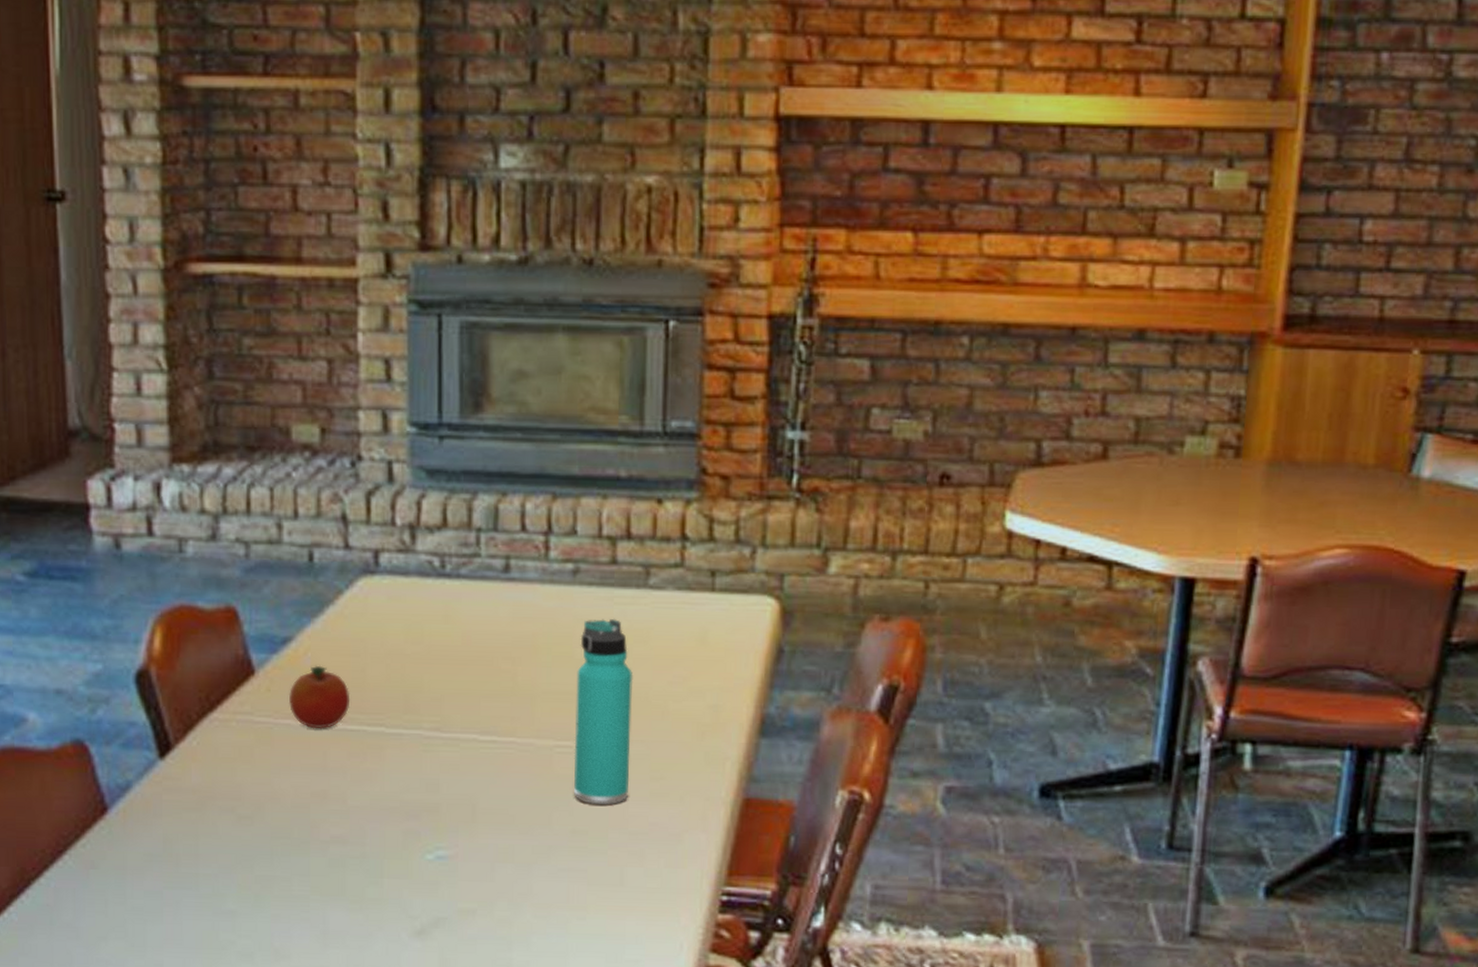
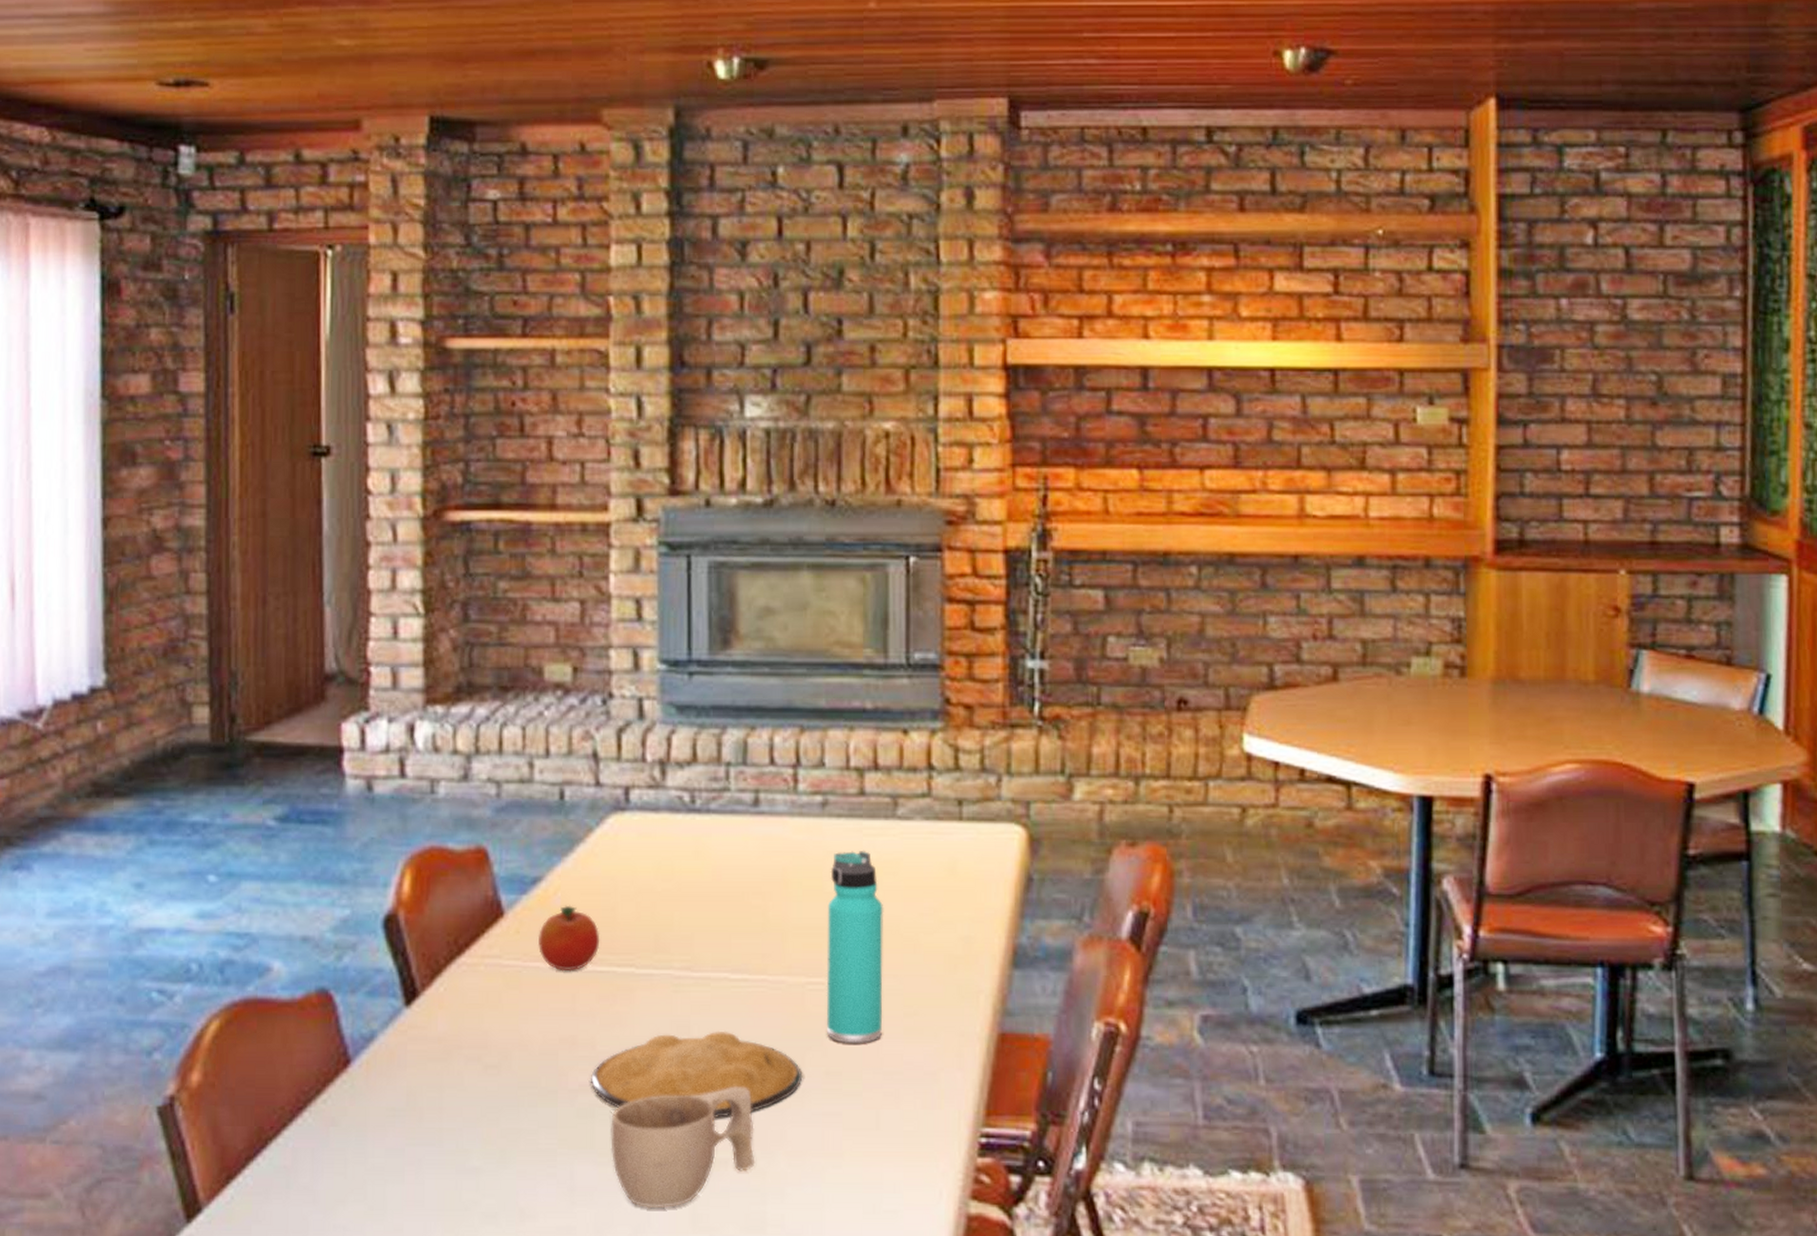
plate: none [342,789,550,873] -> present [591,1030,803,1120]
cup: none [362,842,502,953] -> present [610,1086,755,1209]

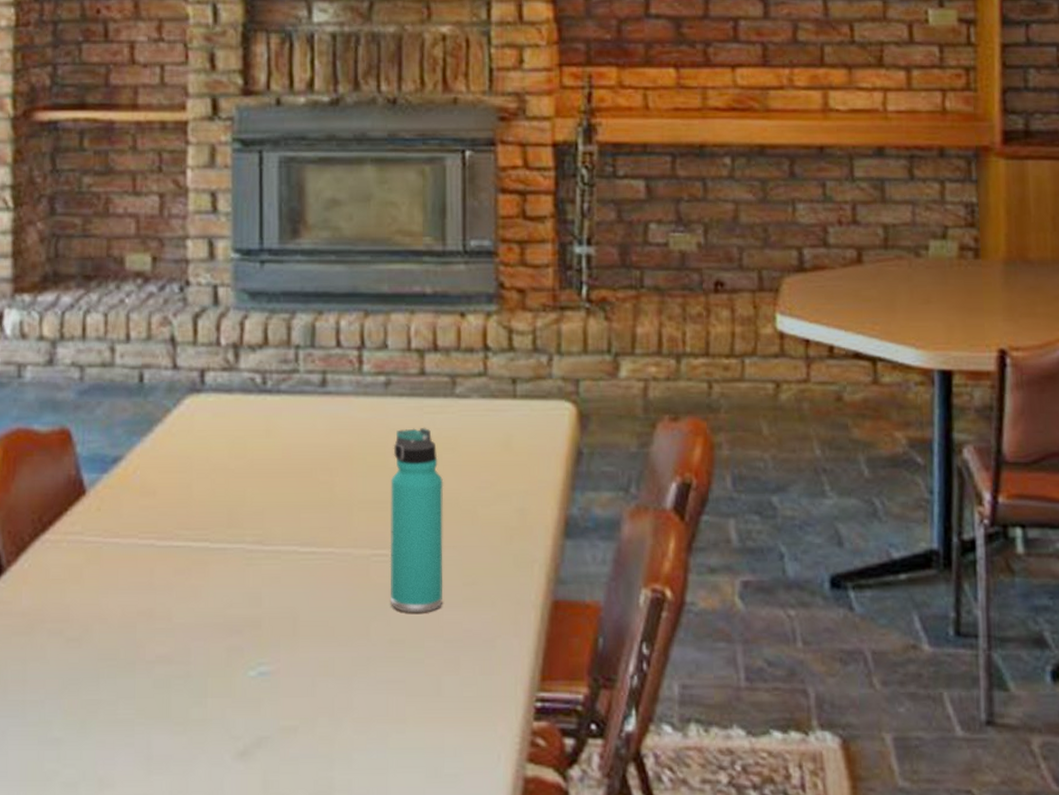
fruit: present [538,905,600,972] -> none [118,483,177,547]
plate: present [591,1030,803,1120] -> none [167,602,368,689]
cup: present [610,1086,755,1209] -> none [186,656,323,776]

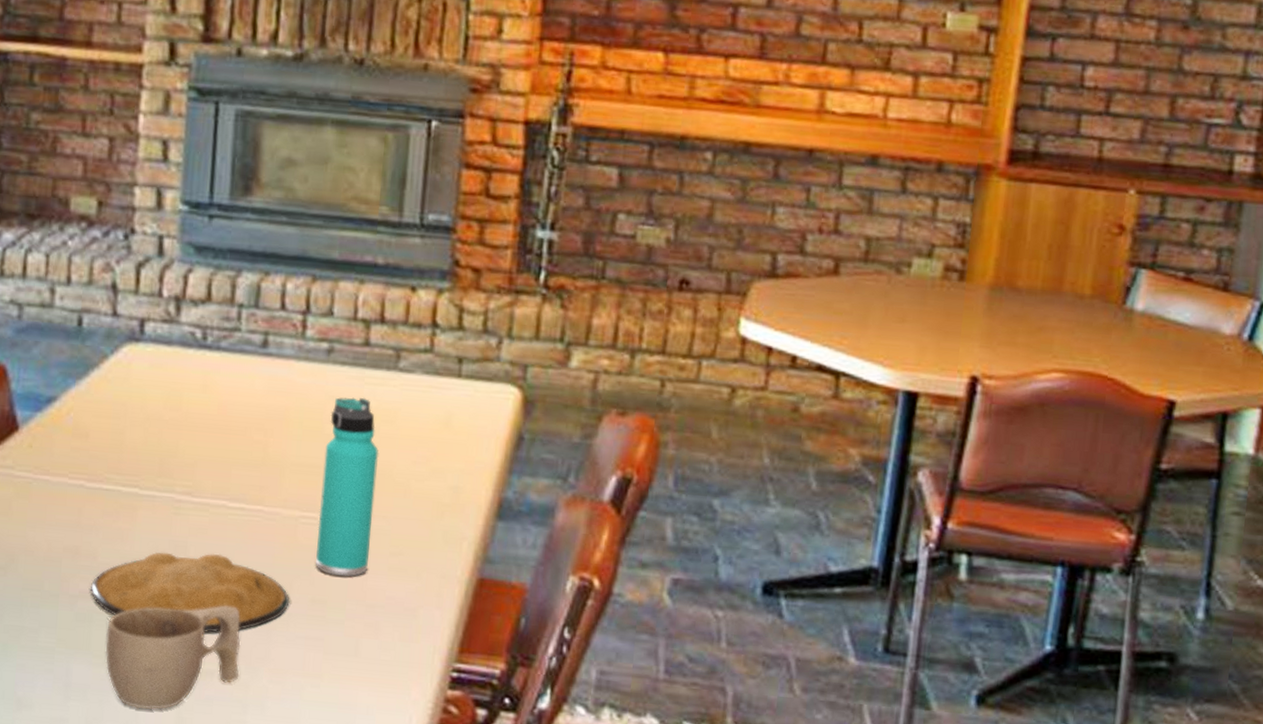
plate: none [167,602,368,689] -> present [91,552,290,635]
cup: none [186,656,323,776] -> present [105,605,241,710]

